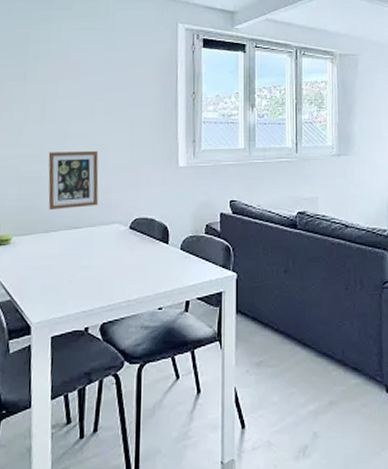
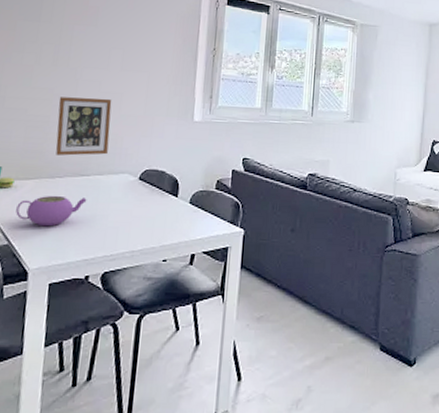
teapot: none [16,249,81,281] -> present [16,195,87,227]

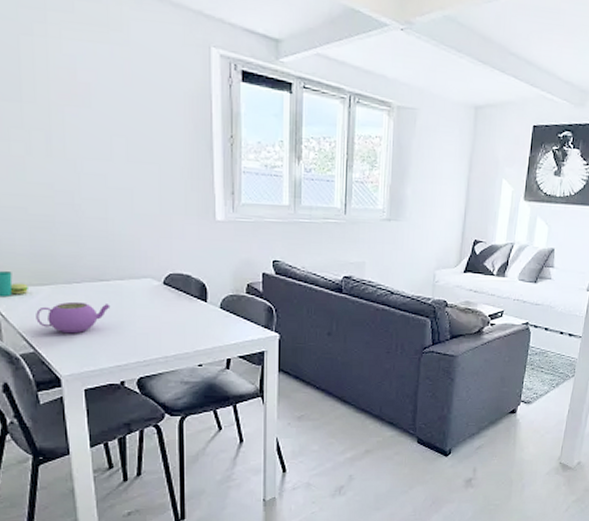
picture frame: present [56,97,112,156] -> none [61,193,125,260]

